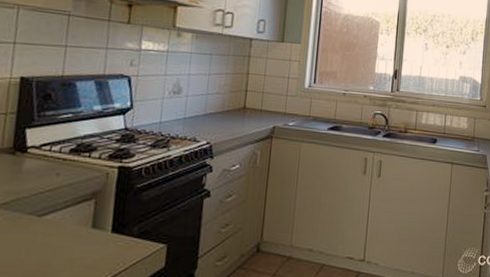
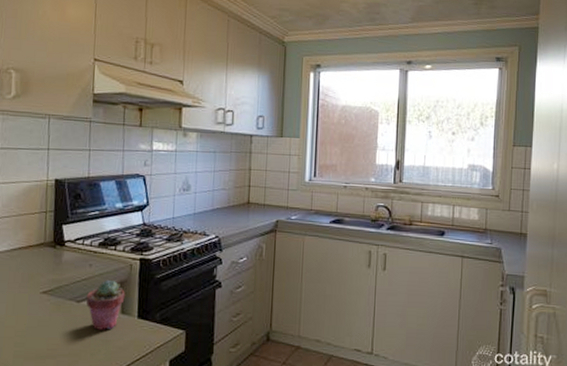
potted succulent: none [48,190,98,247] -> present [85,279,125,330]

